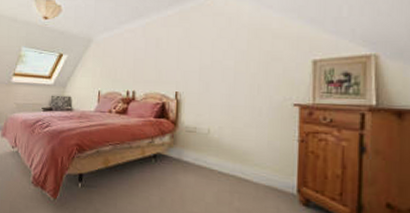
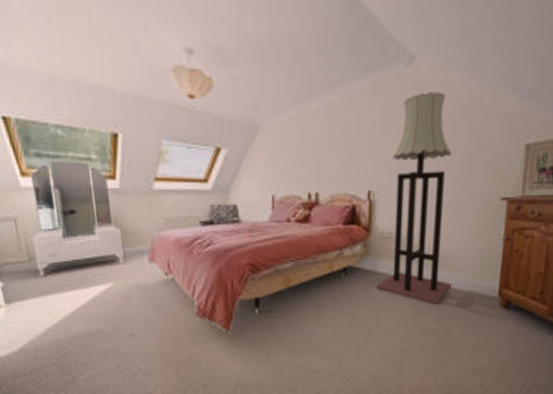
floor lamp: none [182,18,252,195] -> present [376,92,453,305]

